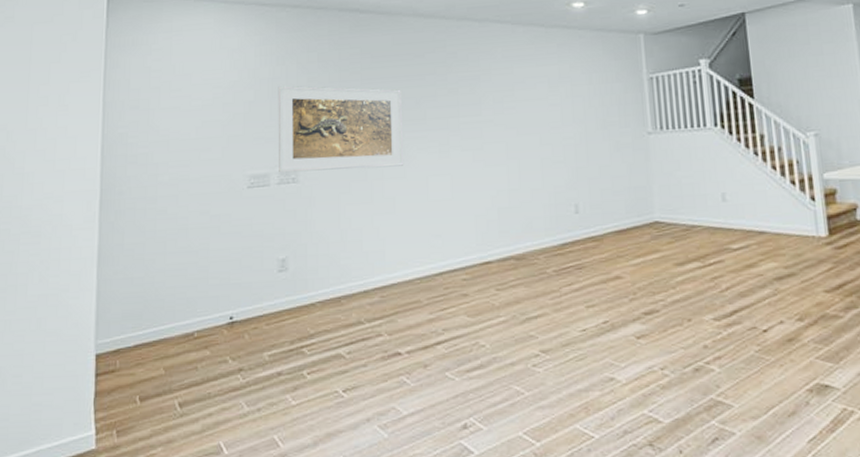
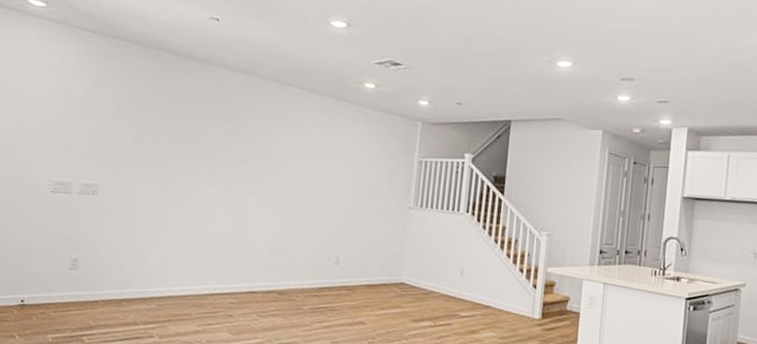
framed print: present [278,85,404,173] -> none [81,107,201,198]

